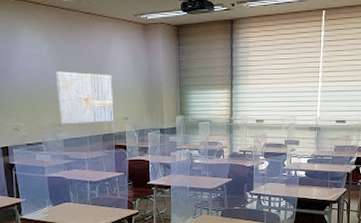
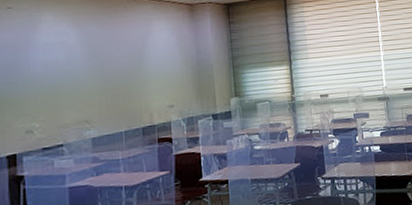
wall art: present [56,71,115,125] -> none [84,58,157,121]

